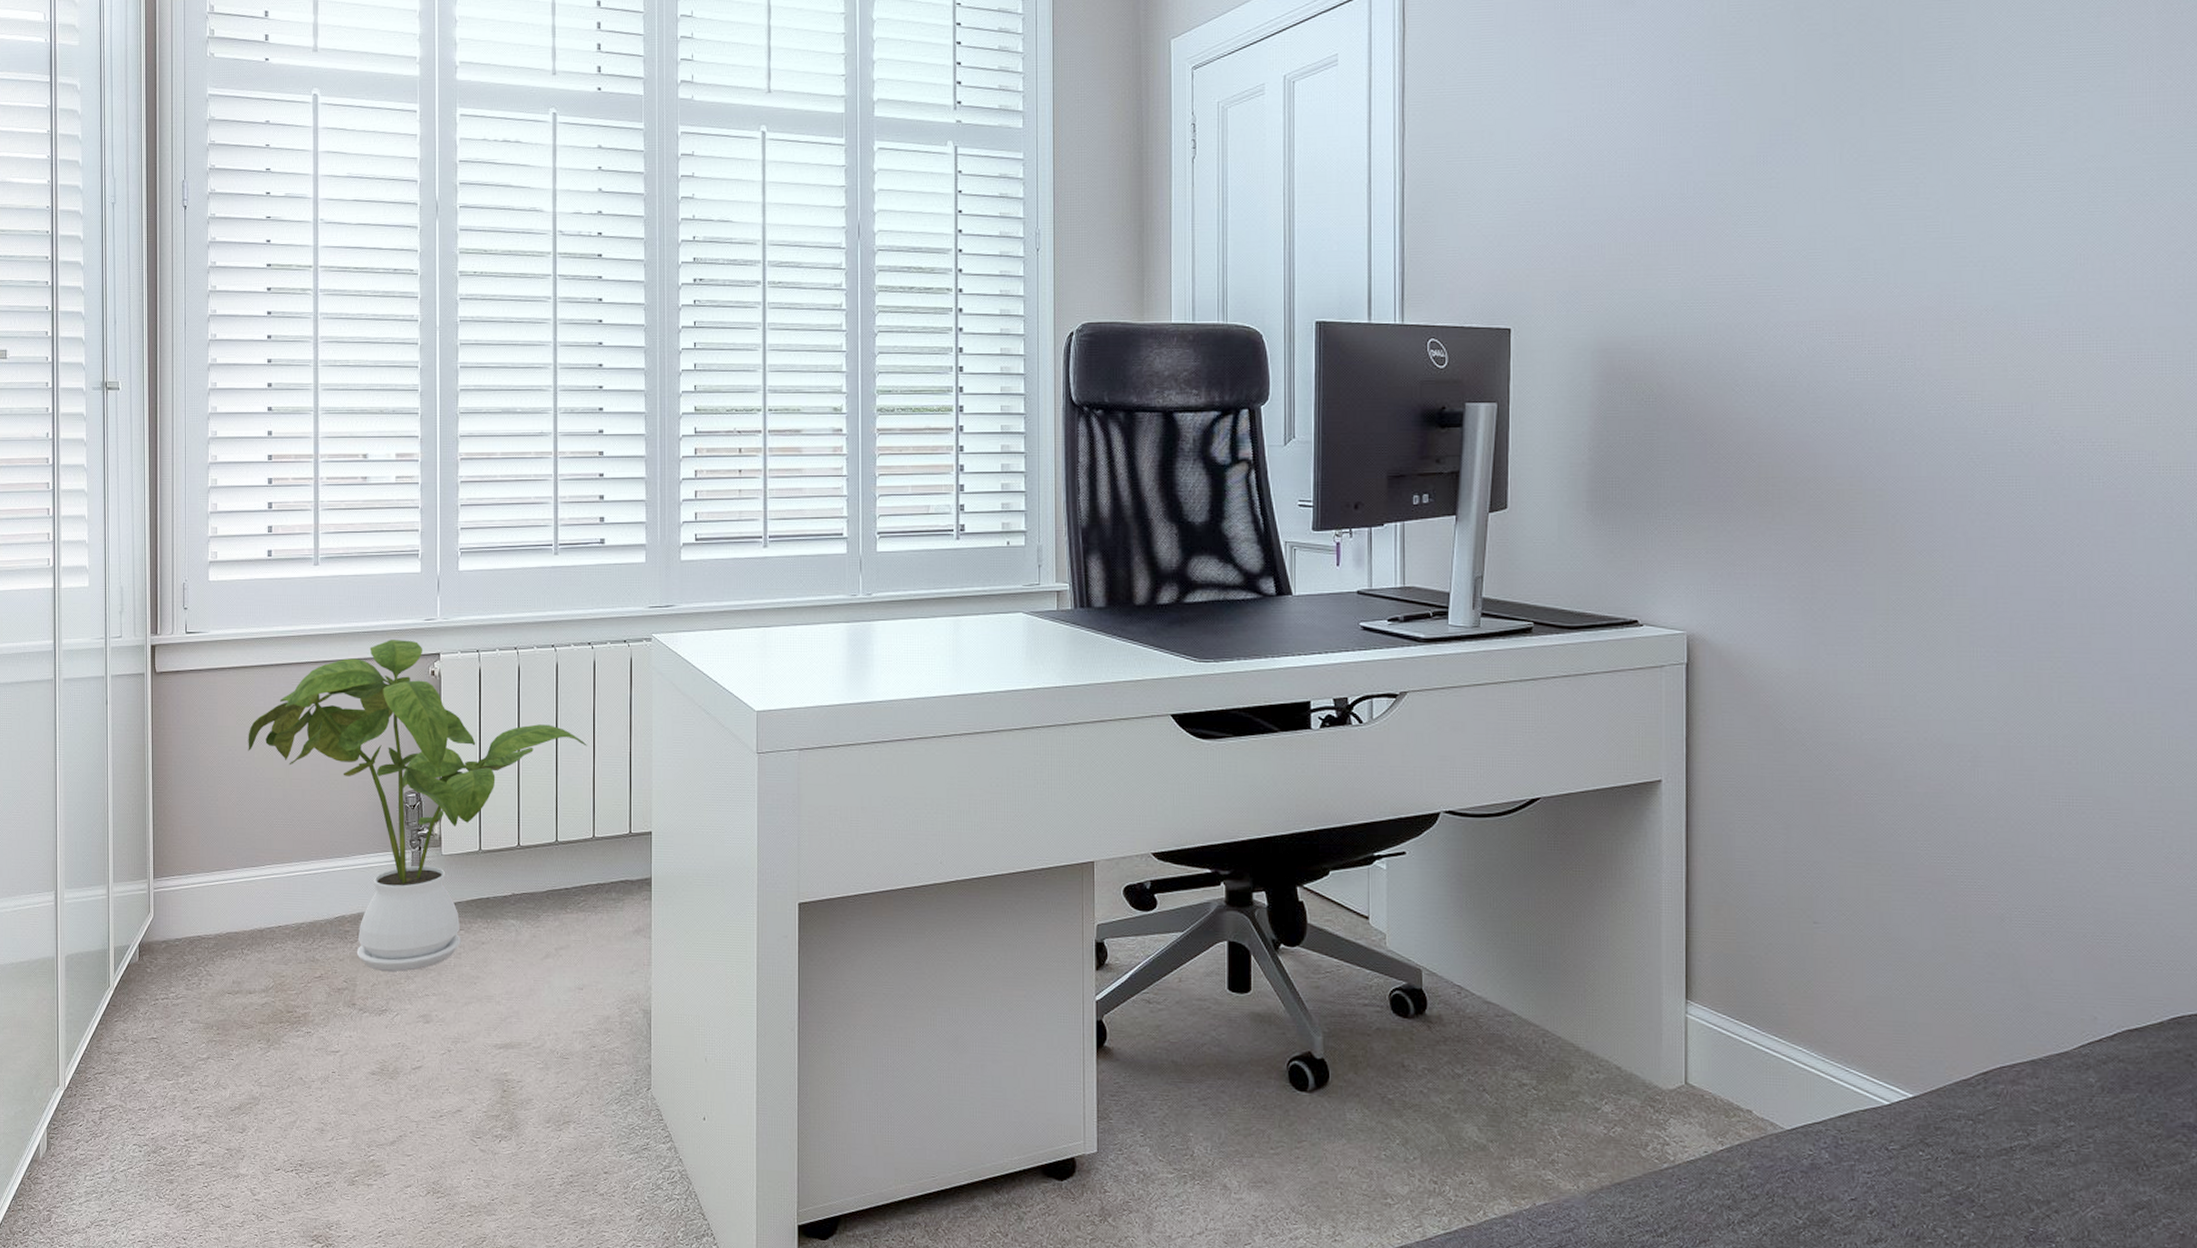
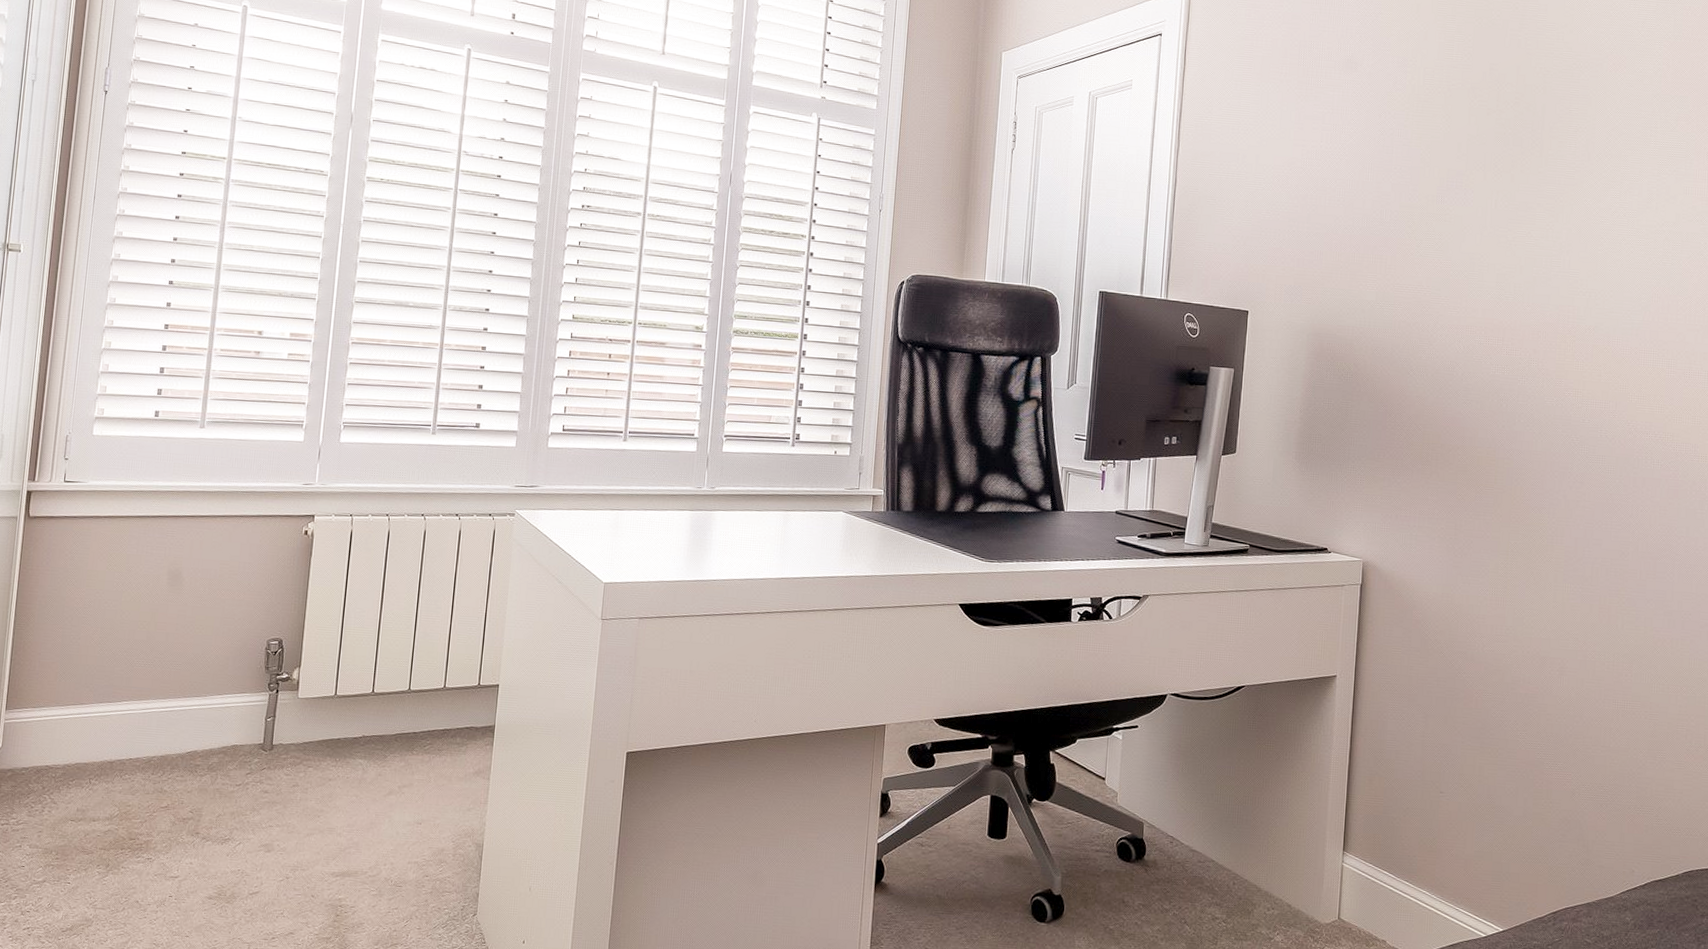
house plant: present [248,640,587,972] -> none [115,500,446,804]

